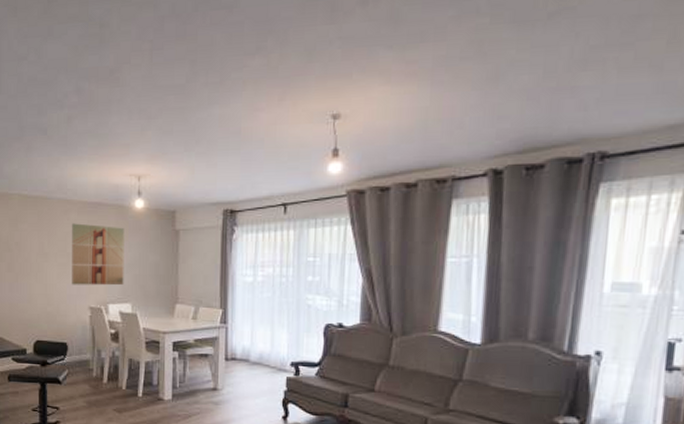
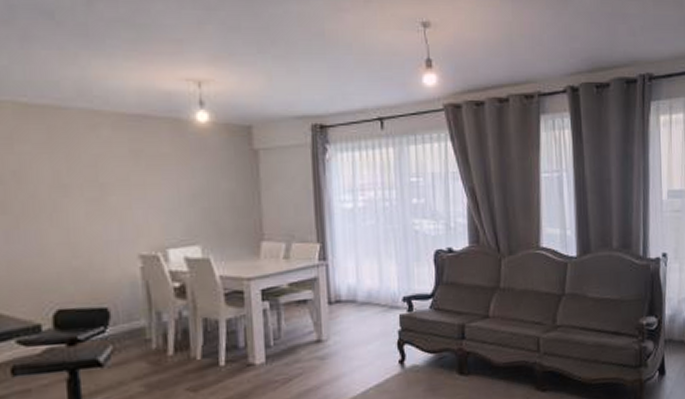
wall art: present [72,223,125,286] -> none [104,142,188,227]

